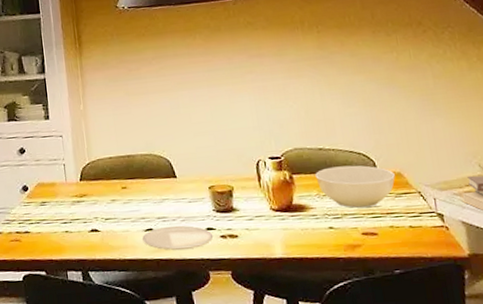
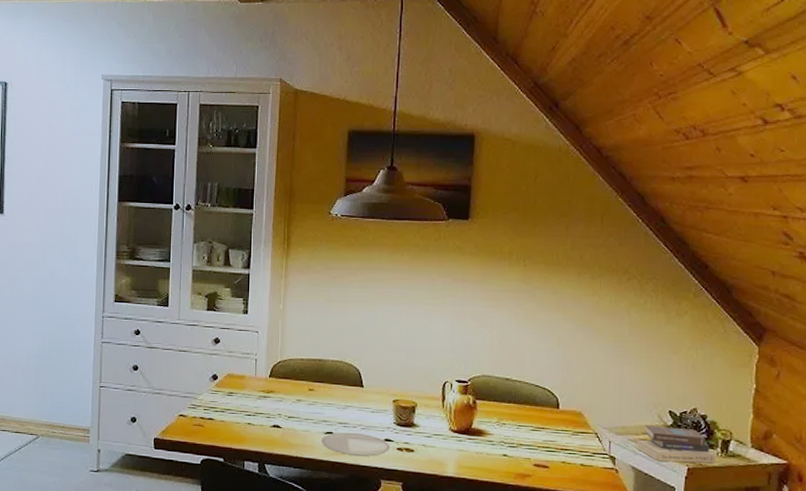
bowl: present [315,165,395,208] -> none [498,398,575,441]

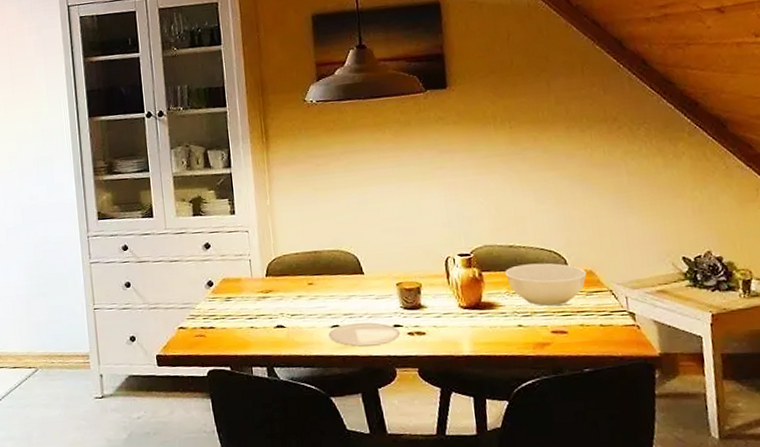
bowl: none [498,398,575,441] -> present [505,263,587,306]
books: present [635,424,715,464] -> none [653,273,739,312]

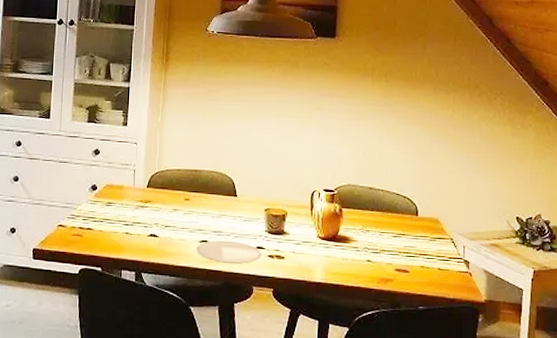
bowl: present [505,263,587,306] -> none [362,206,433,246]

